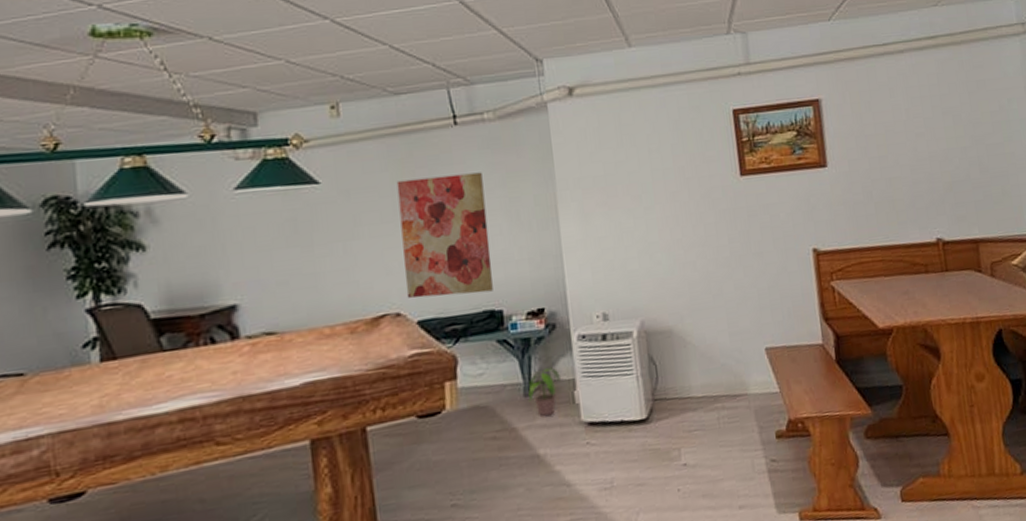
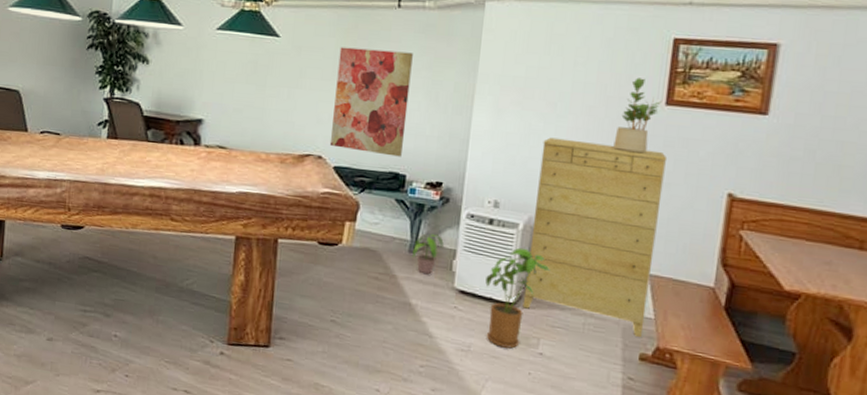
house plant: none [612,356,674,472] -> present [485,247,550,349]
dresser: none [637,222,773,421] -> present [522,137,666,337]
potted plant: none [702,153,736,231] -> present [613,77,662,154]

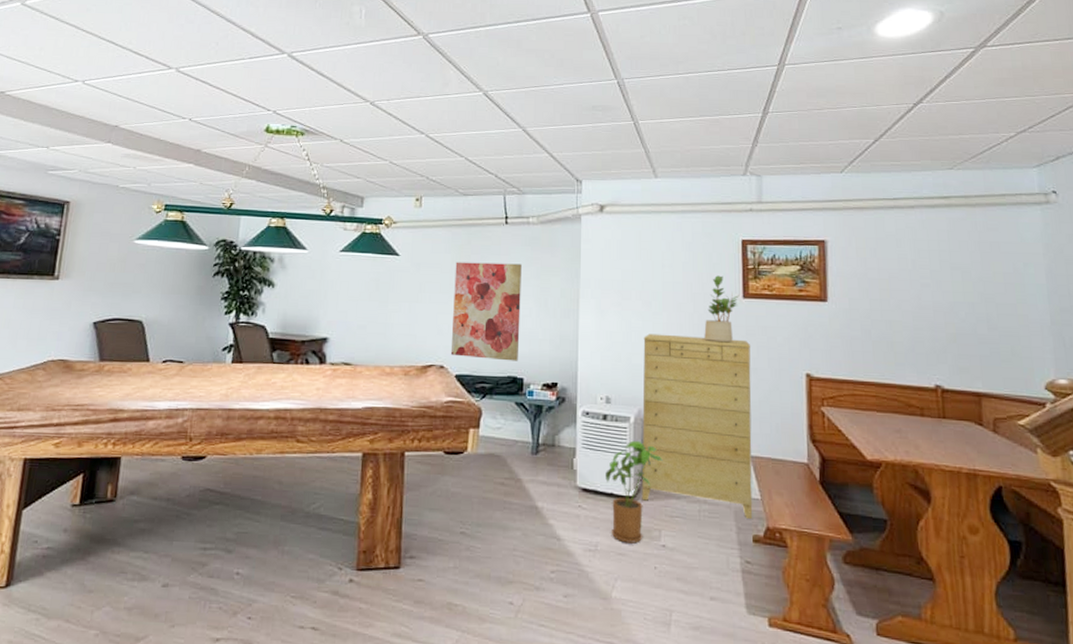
potted plant: present [411,234,444,275] -> none [534,434,563,476]

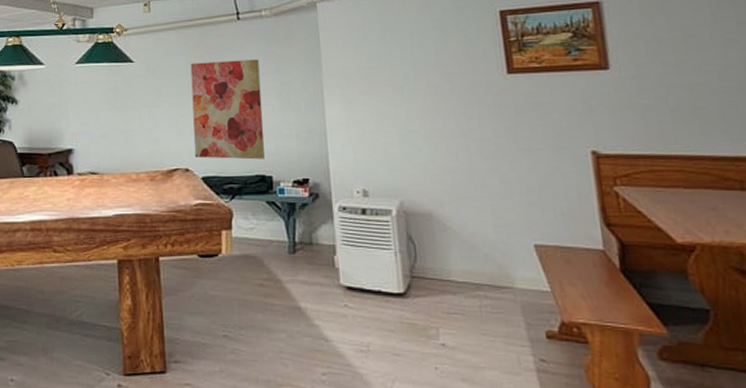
house plant: present [605,440,663,544] -> none [370,234,433,343]
dresser: present [642,333,753,519] -> none [398,119,542,313]
potted plant: present [704,275,739,343] -> none [465,51,503,124]

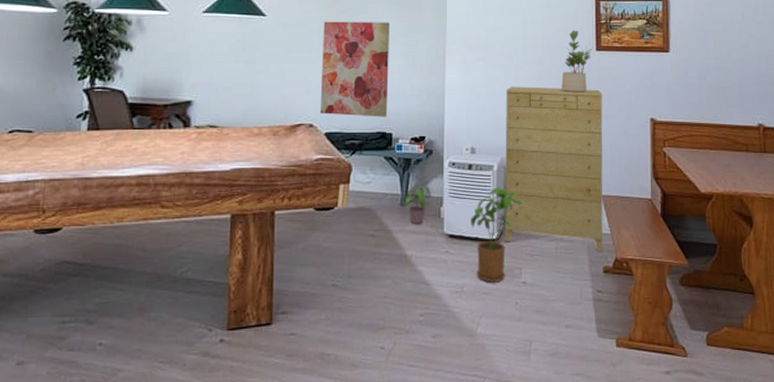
potted plant: none [292,232,322,275] -> present [403,185,431,225]
house plant: none [370,234,433,343] -> present [471,187,523,283]
dresser: none [398,119,542,313] -> present [504,86,603,252]
potted plant: none [465,51,503,124] -> present [561,30,593,93]

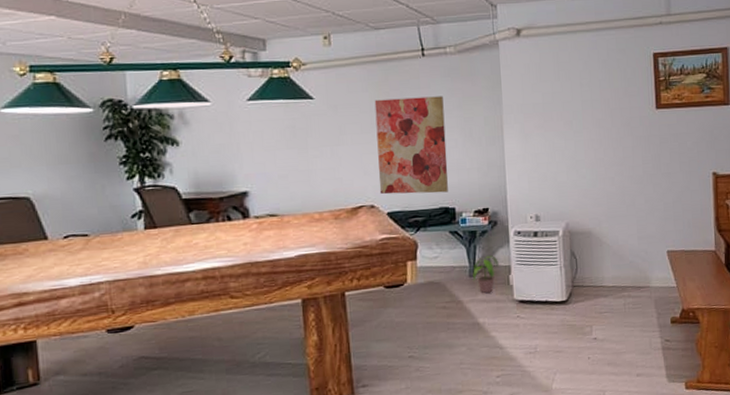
house plant: present [471,187,523,283] -> none [539,251,590,342]
dresser: present [504,86,603,252] -> none [566,148,670,305]
potted plant: present [561,30,593,93] -> none [622,89,653,153]

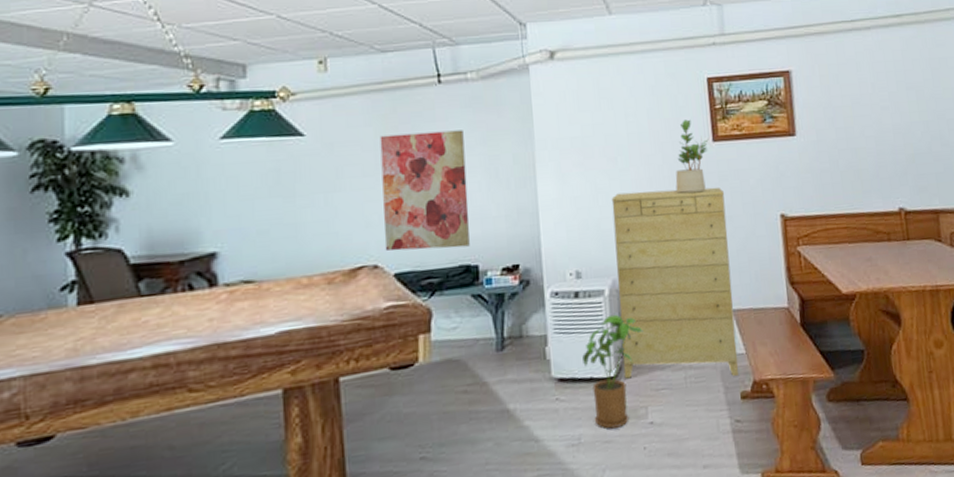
potted plant: present [472,255,499,294] -> none [500,323,533,372]
house plant: none [539,251,590,342] -> present [582,314,643,429]
dresser: none [566,148,670,305] -> present [611,187,738,379]
potted plant: none [622,89,653,153] -> present [675,119,709,194]

